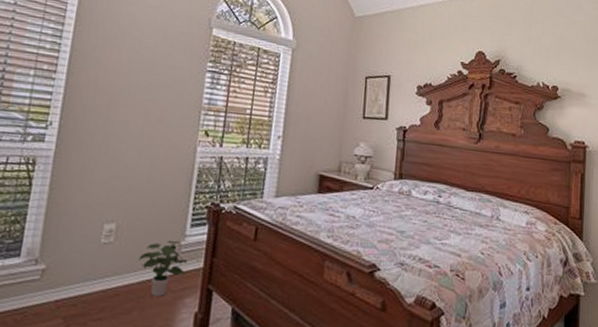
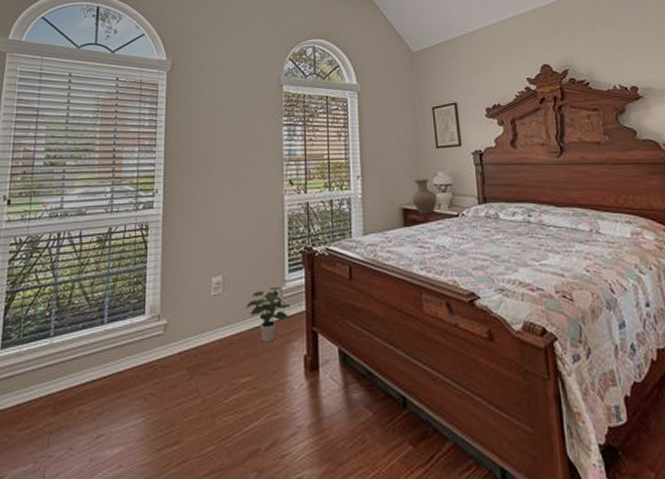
vase: none [330,147,355,184] -> present [412,179,437,215]

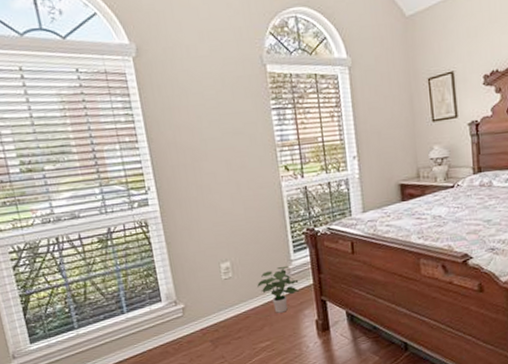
vase: present [412,179,437,215] -> none [409,153,433,189]

